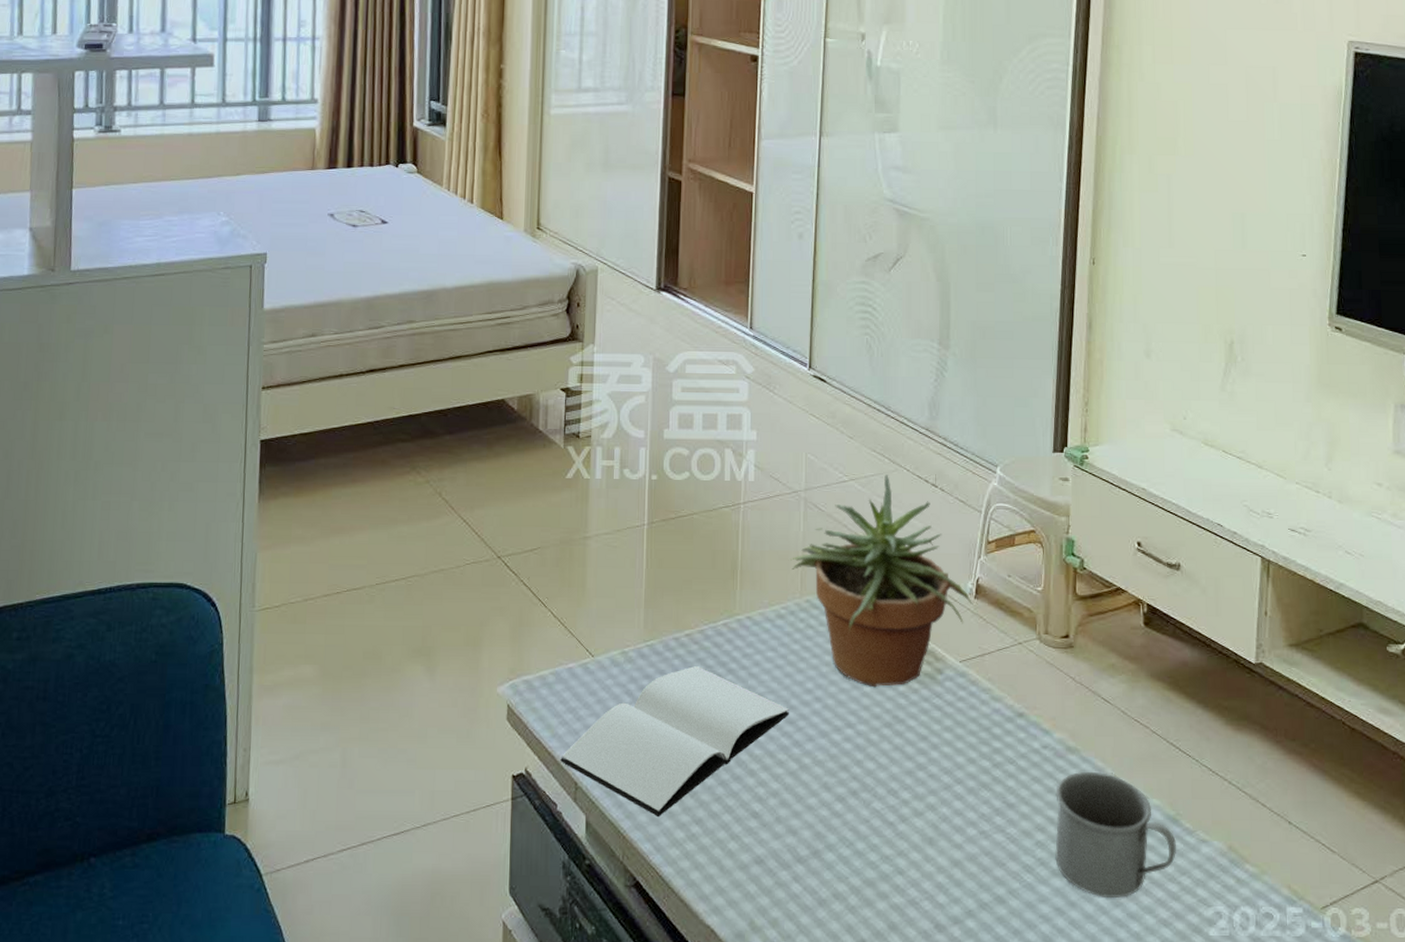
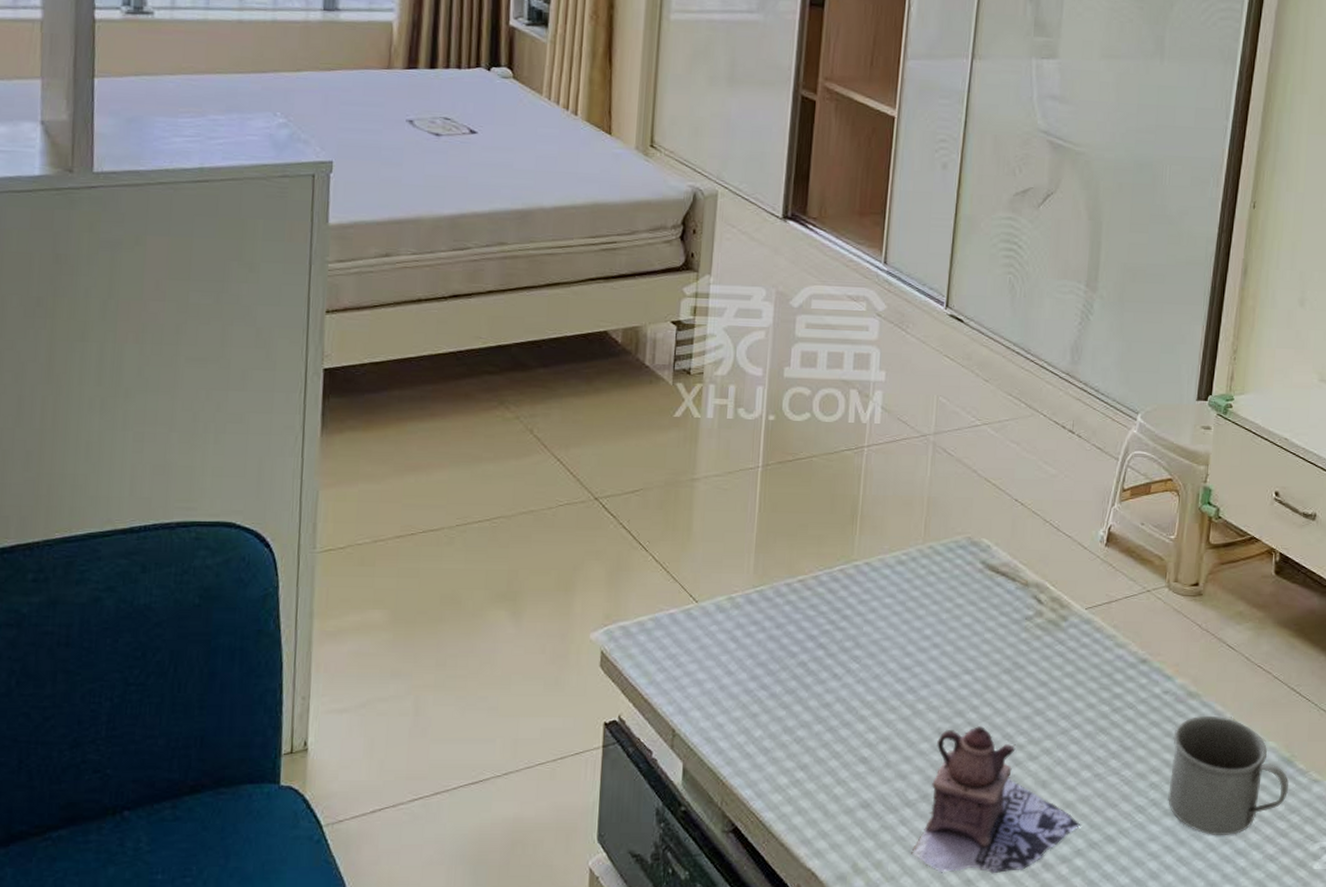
book: present [560,665,789,816] -> none [657,611,905,763]
potted plant: present [790,475,973,688] -> none [915,420,1104,634]
teapot: none [805,781,970,935] -> present [911,726,1081,874]

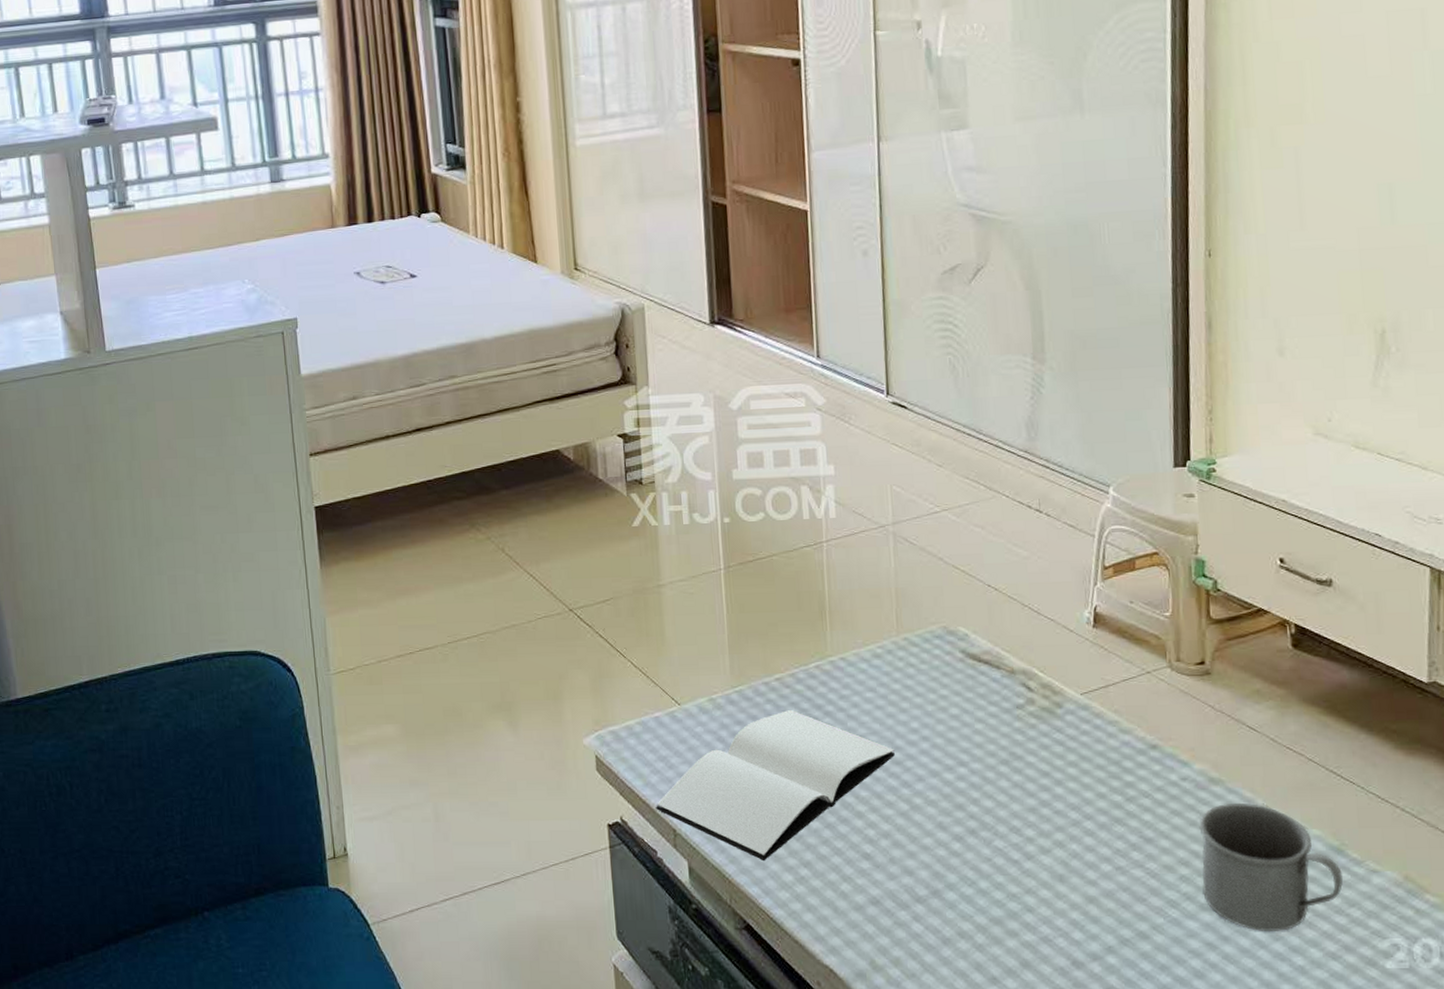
book: none [657,611,905,763] -> present [656,709,895,860]
teapot: present [911,726,1081,874] -> none [929,820,1109,972]

